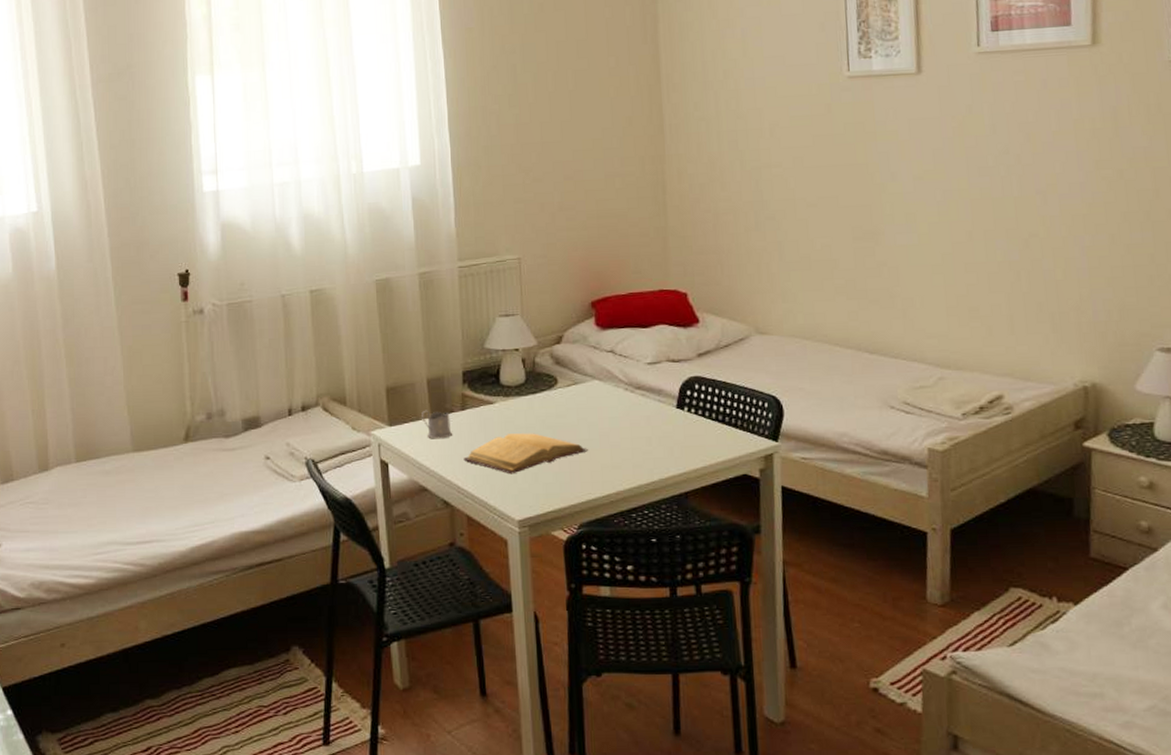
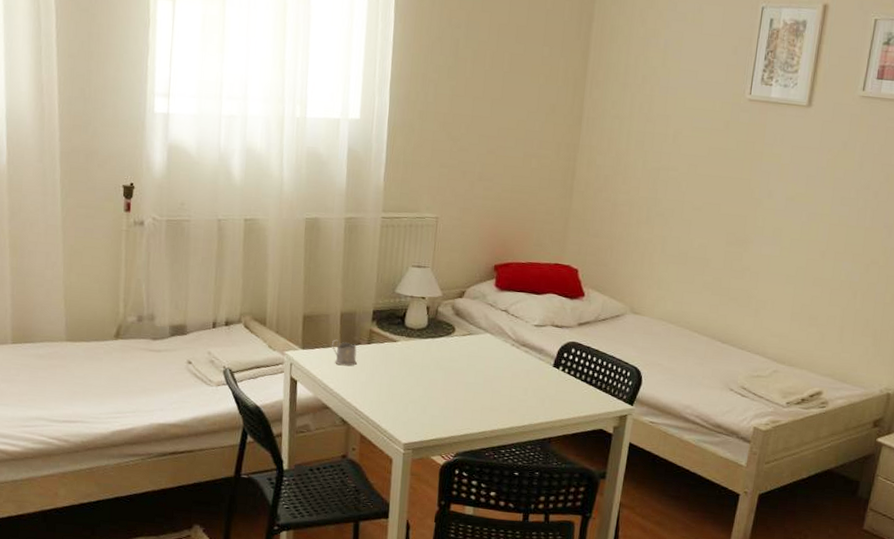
book: present [463,433,589,475] -> none [364,369,473,404]

